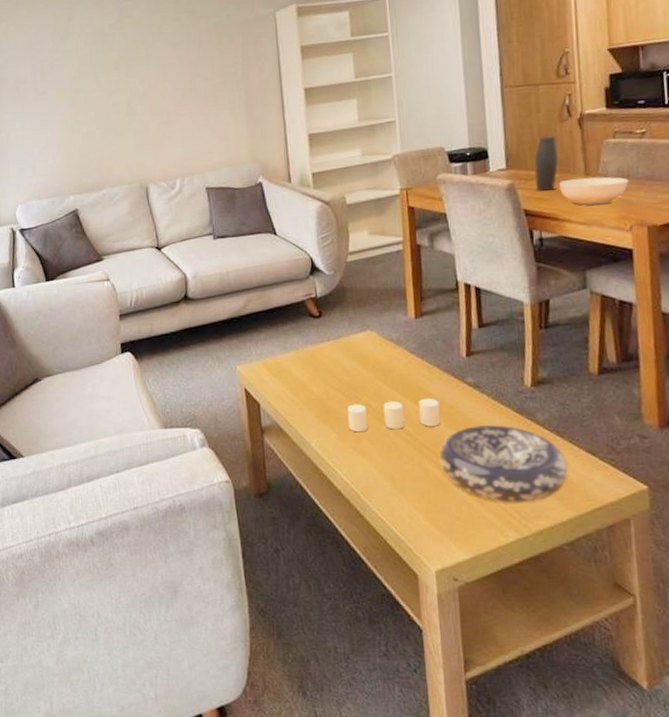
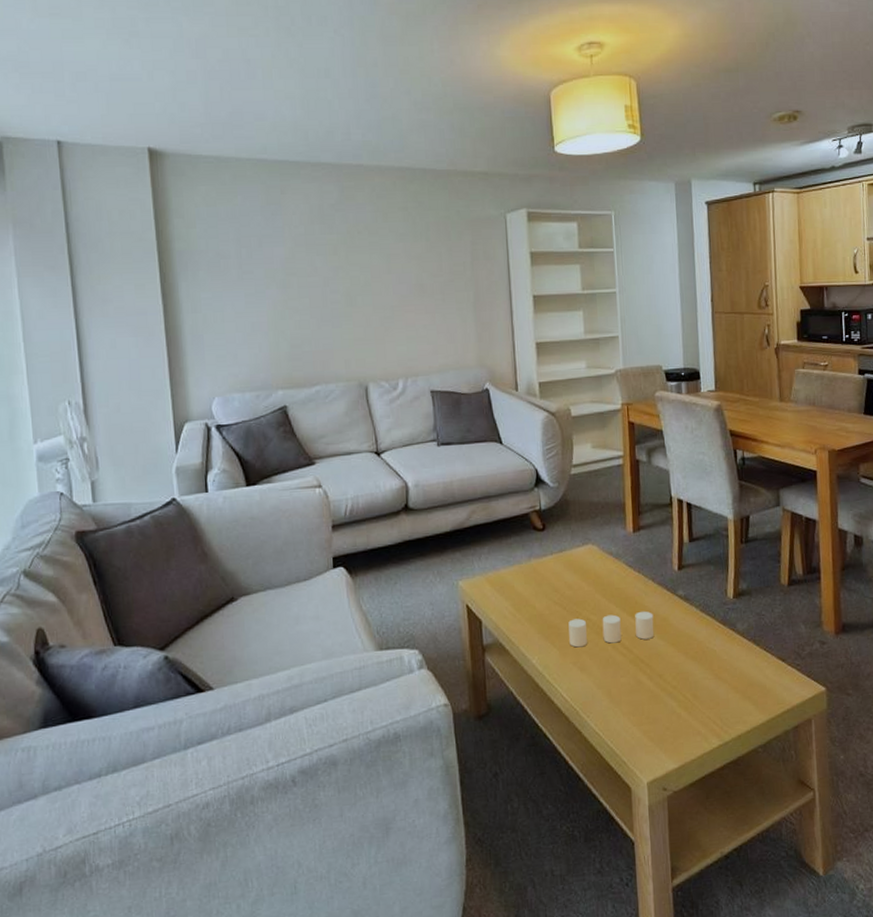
decorative bowl: present [438,425,569,503] -> none [652,635,763,711]
vase: present [534,135,559,191] -> none [739,361,759,413]
bowl: present [558,177,630,206] -> none [758,403,815,429]

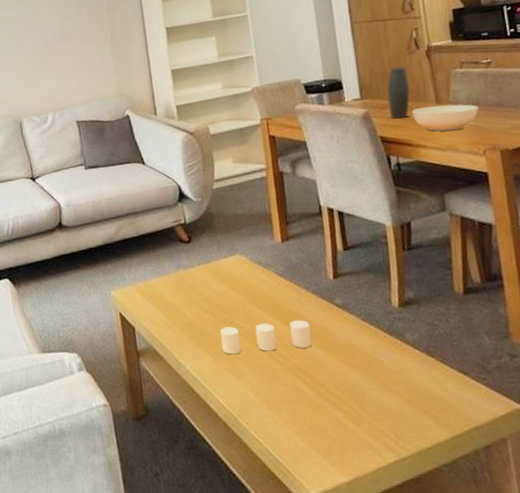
vase: none [739,361,759,413] -> present [387,66,410,119]
bowl: none [758,403,815,429] -> present [411,104,480,132]

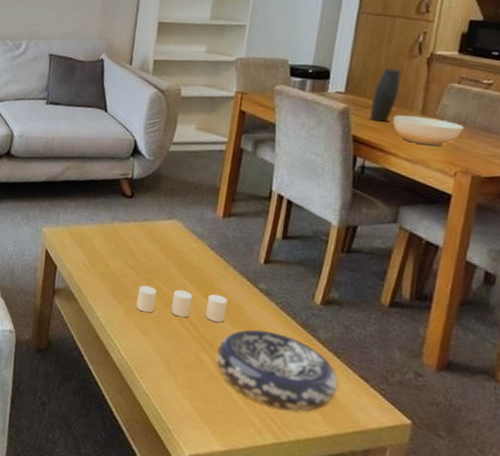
decorative bowl: none [311,345,442,424] -> present [215,329,339,412]

